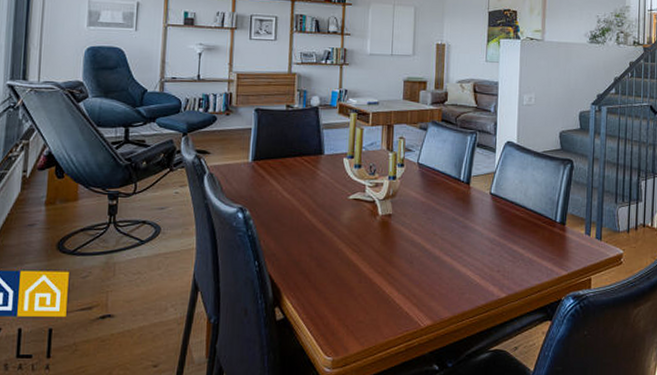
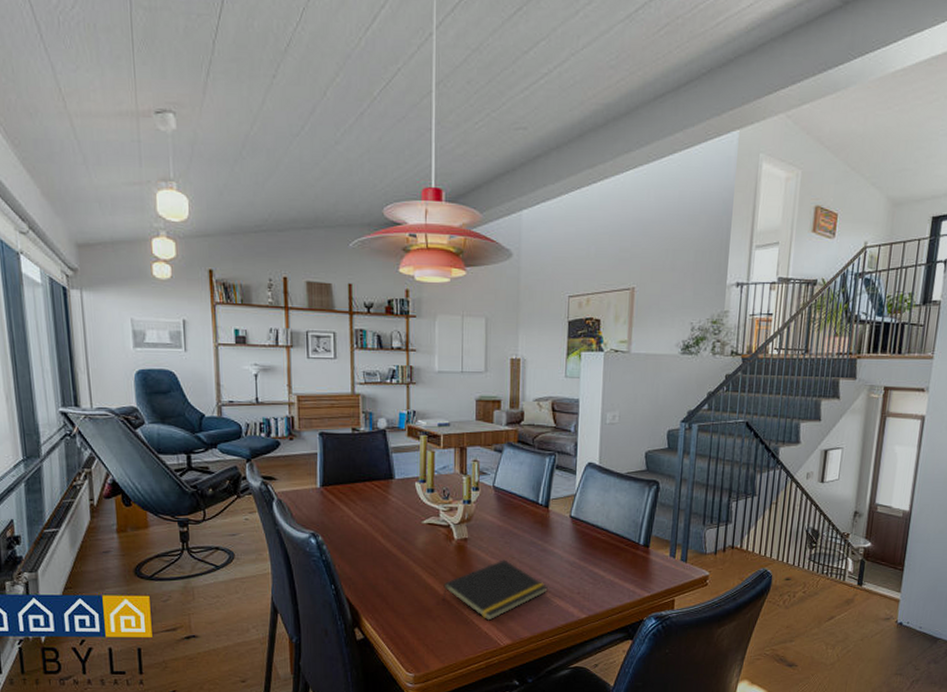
notepad: none [364,236,469,300] -> present [442,559,548,621]

